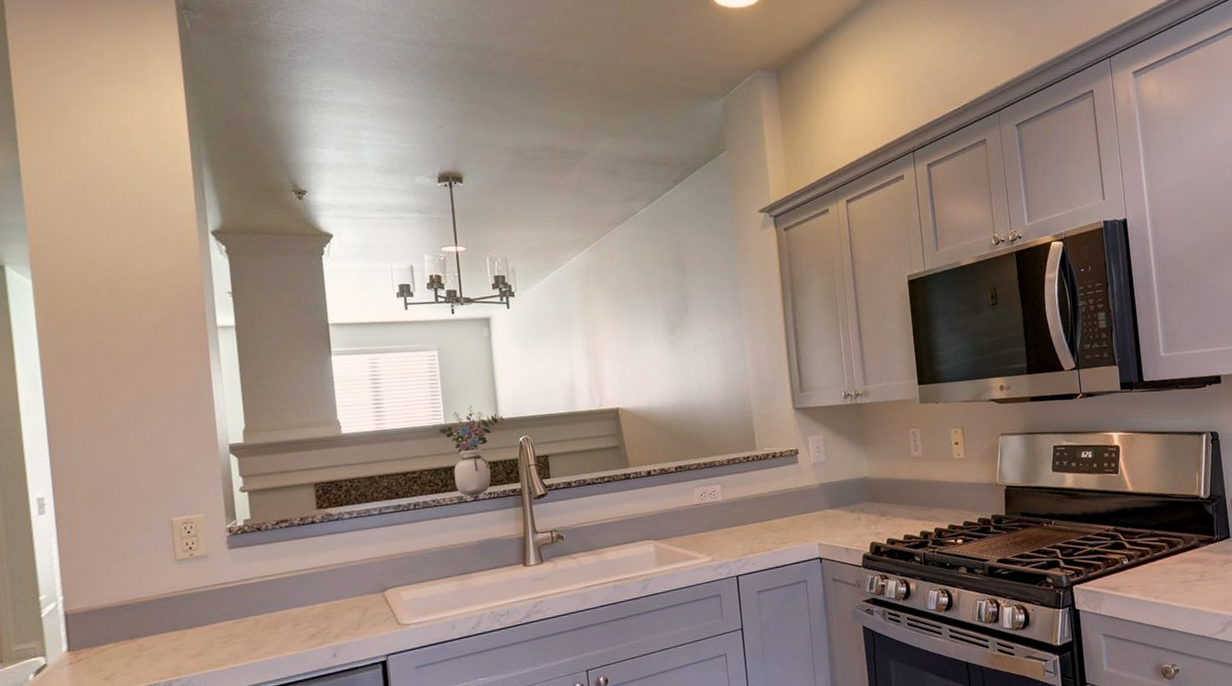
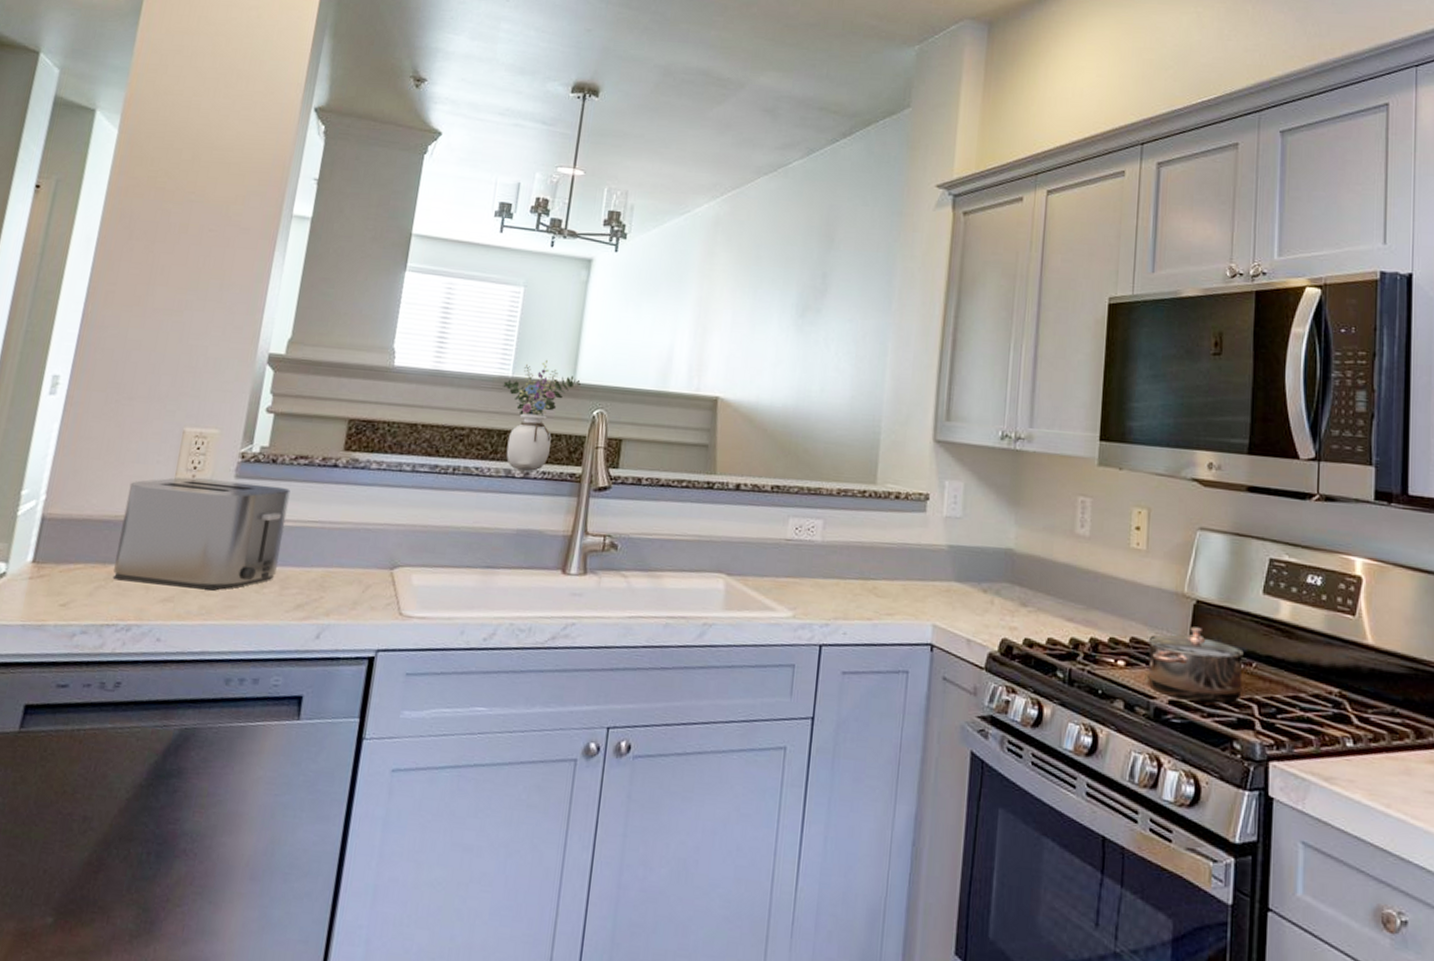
toaster: none [136,548,285,650] -> present [112,478,291,591]
cooking pot: none [976,504,1047,558] -> present [1147,626,1244,705]

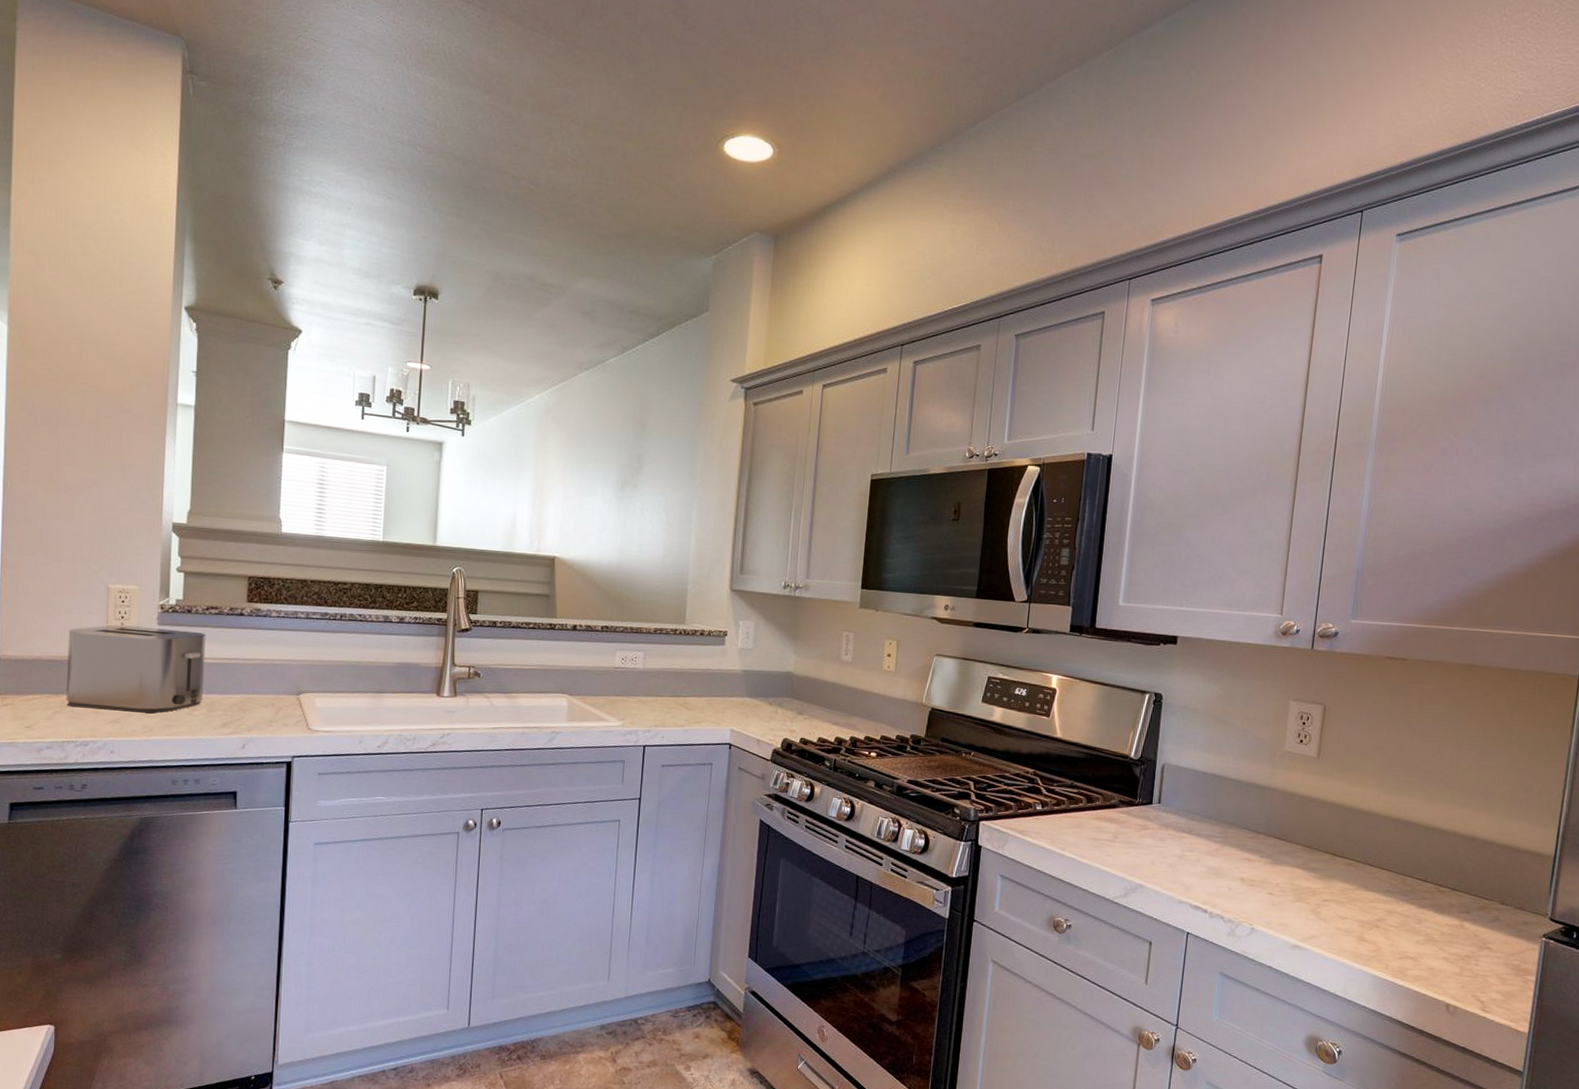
bouquet: present [503,359,581,471] -> none [376,526,441,617]
cooking pot: present [1147,626,1244,705] -> none [893,727,965,783]

